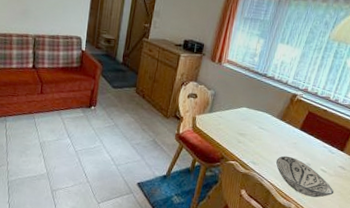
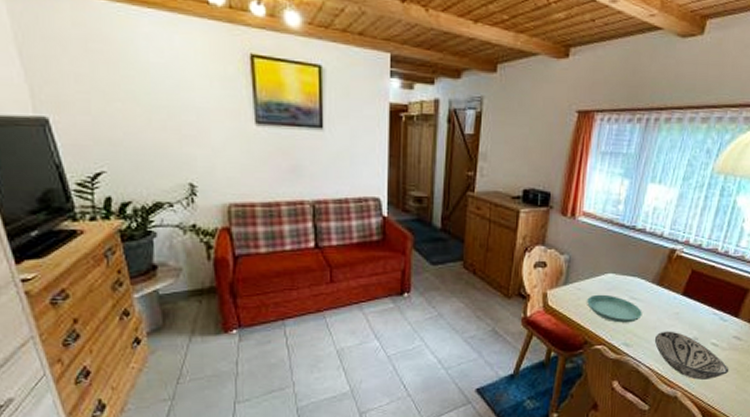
saucer: none [226,122,268,147] -> present [587,294,642,323]

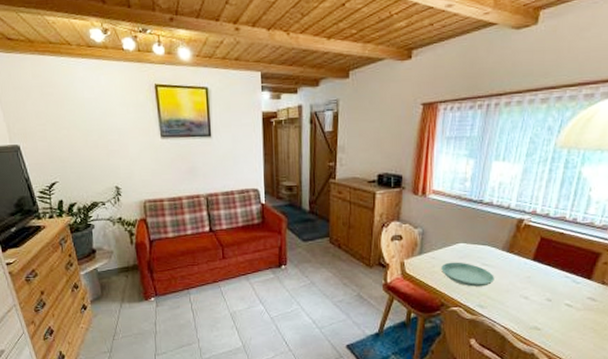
decorative bowl: present [654,331,728,380] -> none [507,293,584,338]

